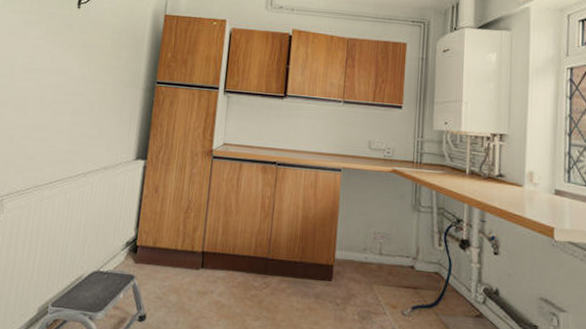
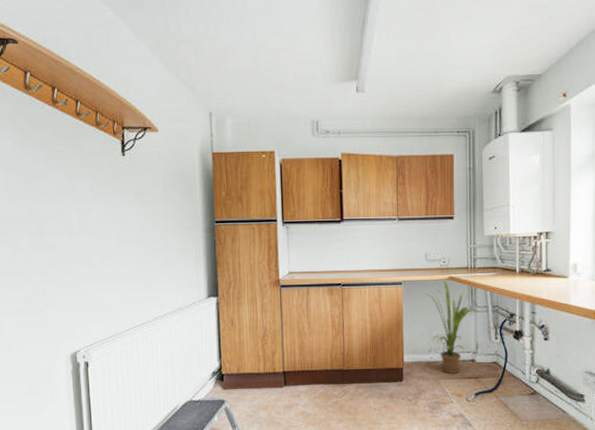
house plant: none [363,170,421,280] -> present [423,278,475,374]

